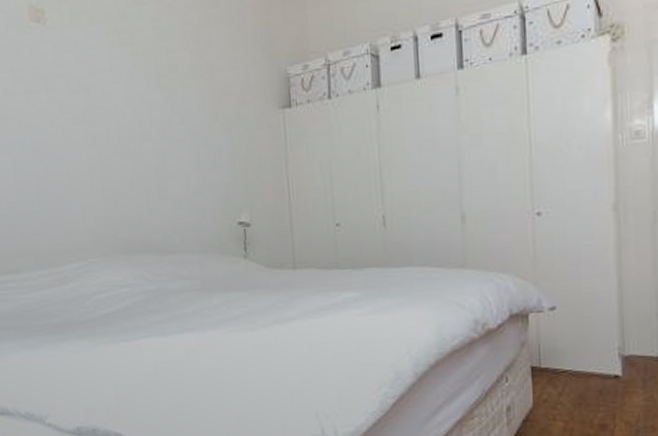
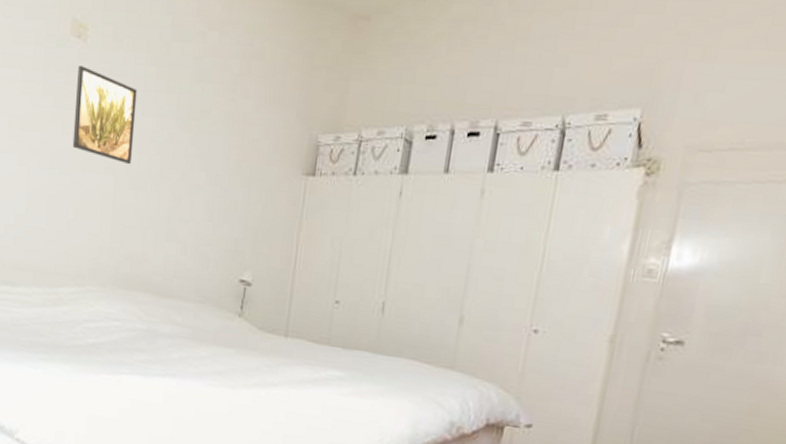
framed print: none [42,47,110,134] -> present [72,64,138,165]

